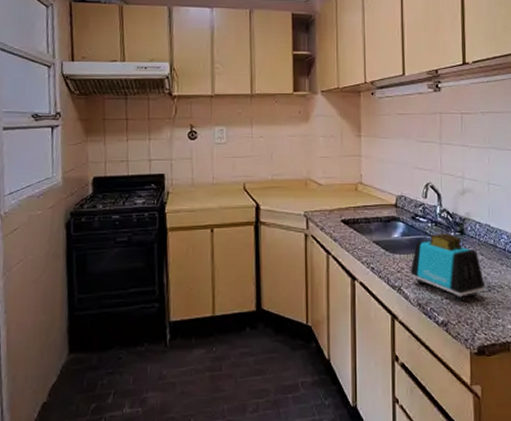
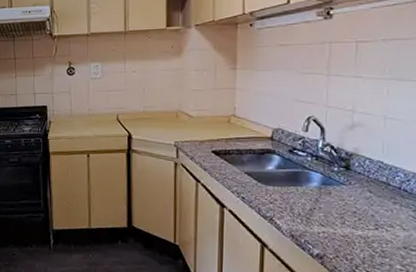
toaster: present [410,233,485,301] -> none [284,167,371,236]

